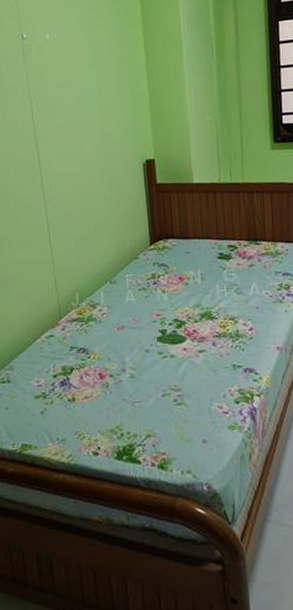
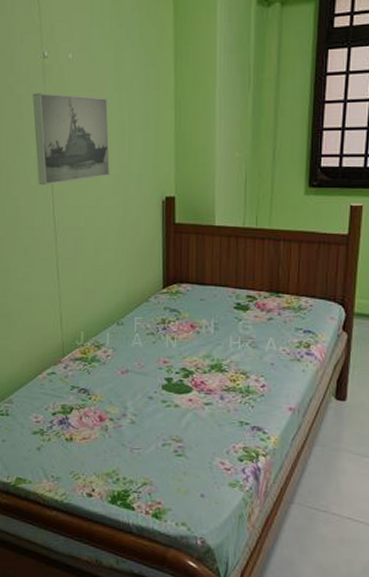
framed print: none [15,71,93,157] -> present [33,93,111,186]

